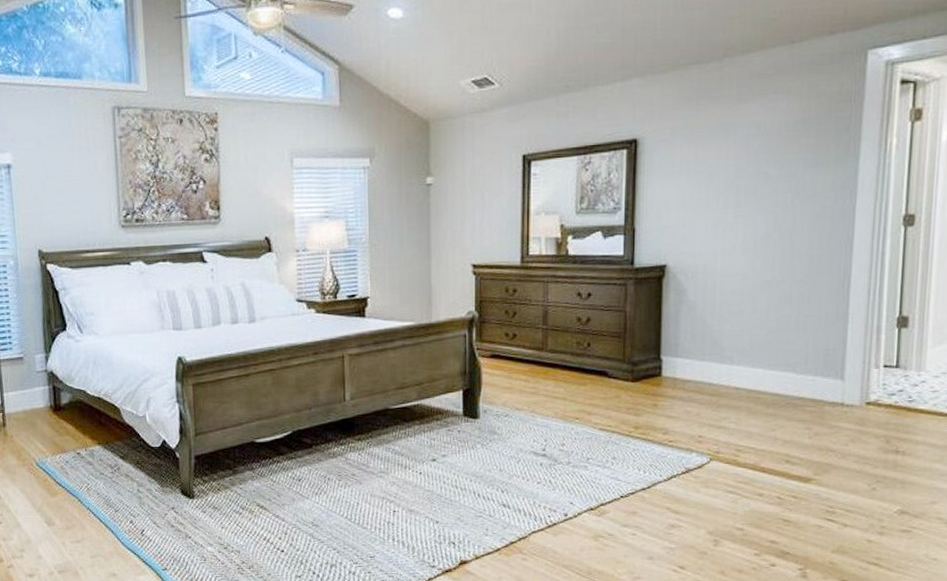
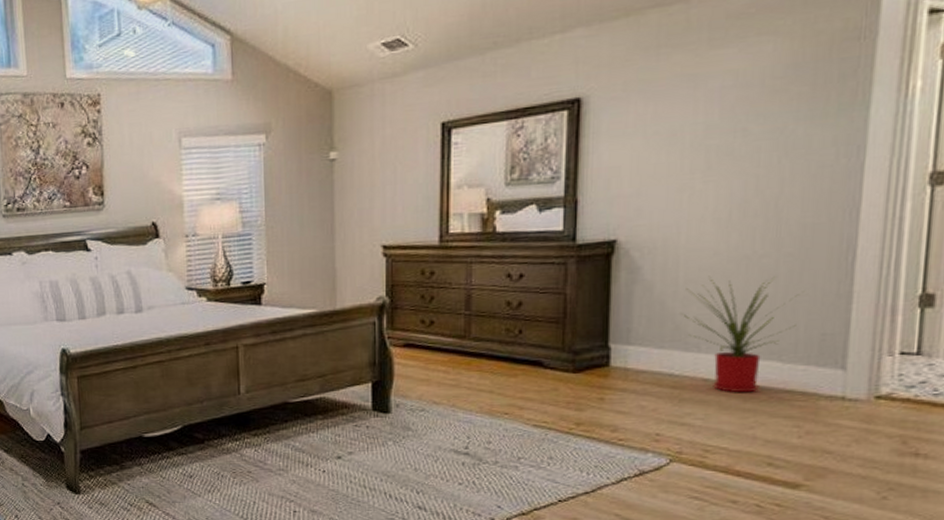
house plant: none [720,298,812,400] -> present [684,275,804,393]

